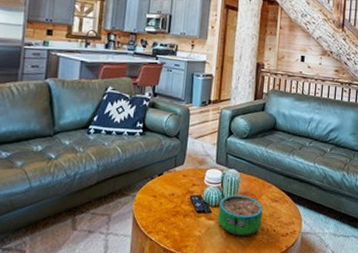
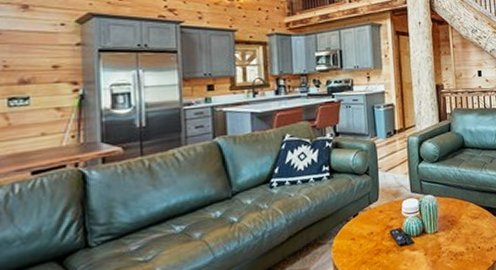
decorative bowl: present [218,195,263,236] -> none [421,218,466,261]

